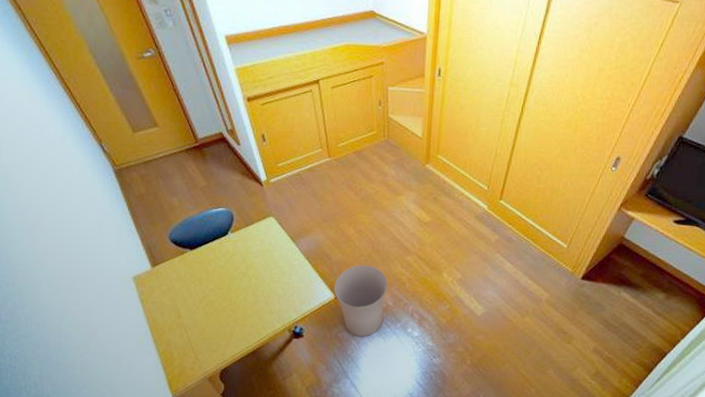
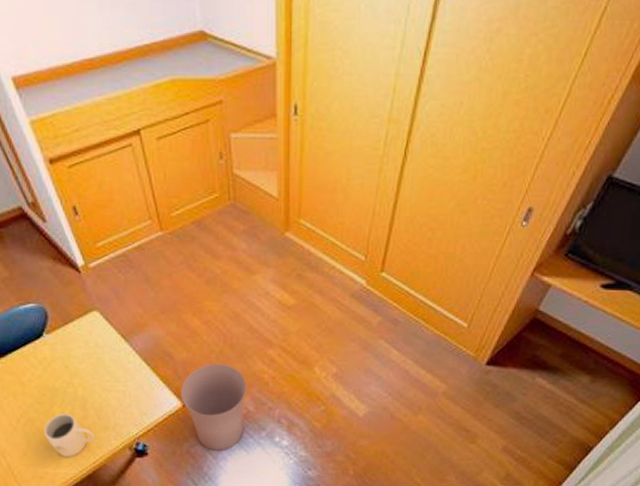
mug: none [221,297,262,335] -> present [44,413,96,458]

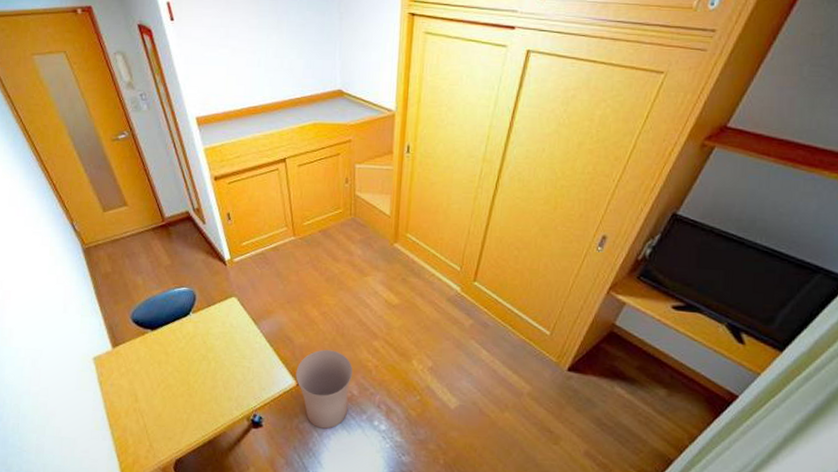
mug: present [44,413,96,458] -> none [178,382,221,423]

